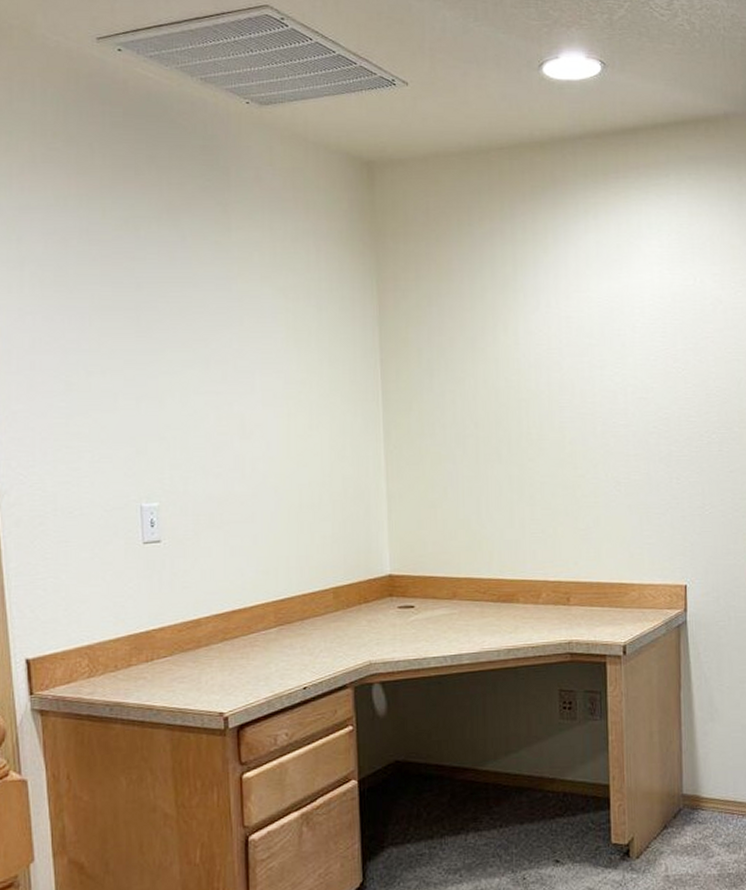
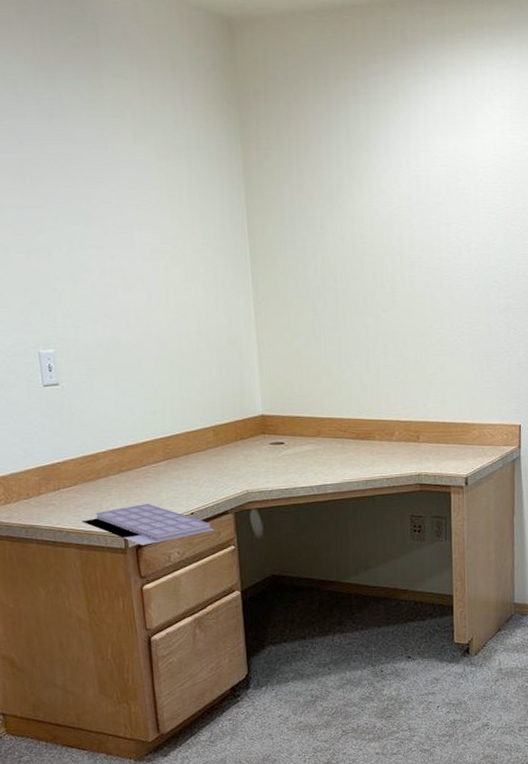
computer keyboard: none [175,676,331,726] -> present [81,503,215,545]

